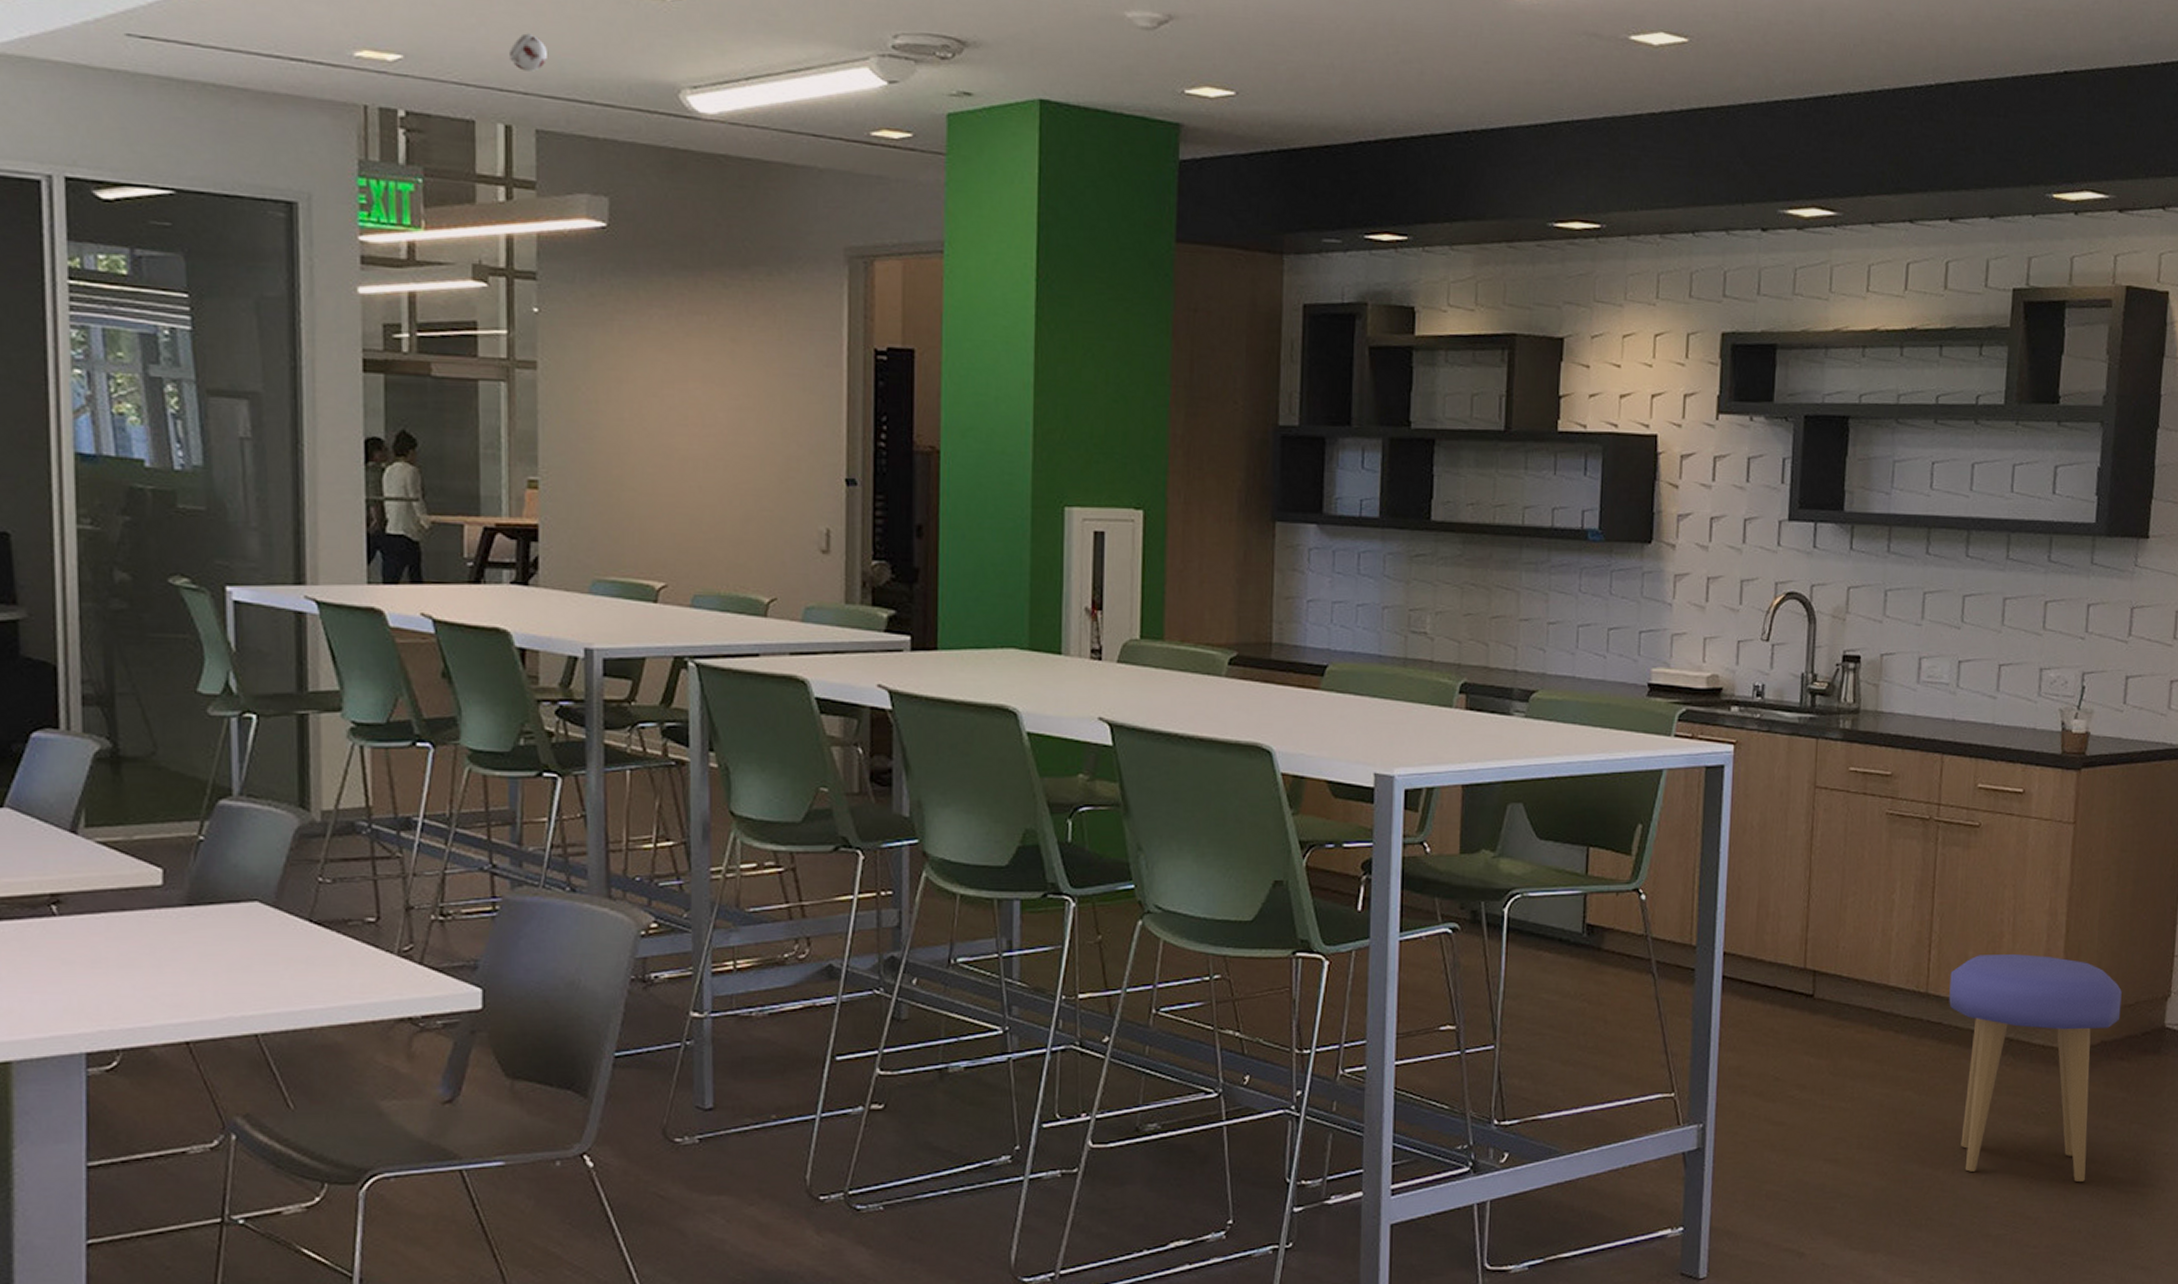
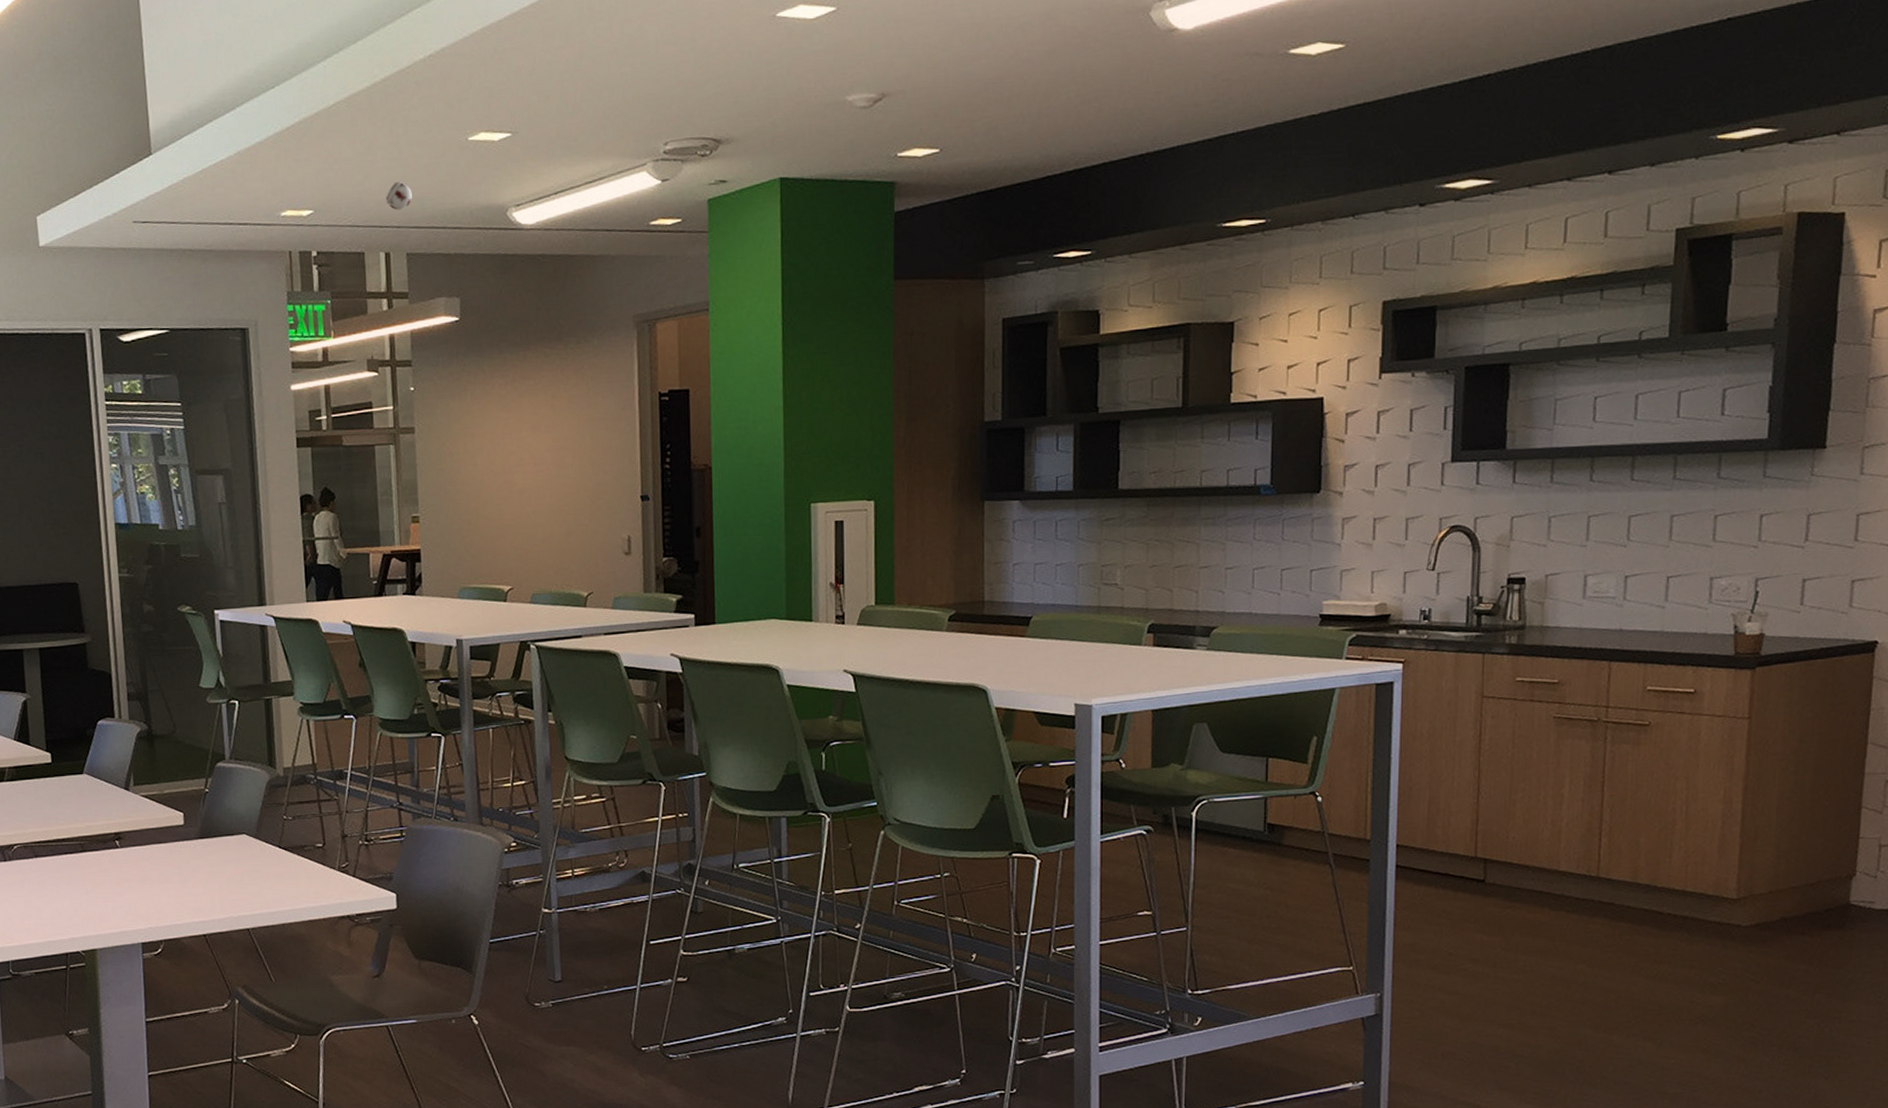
stool: present [1949,954,2122,1182] -> none [1621,840,1803,1046]

